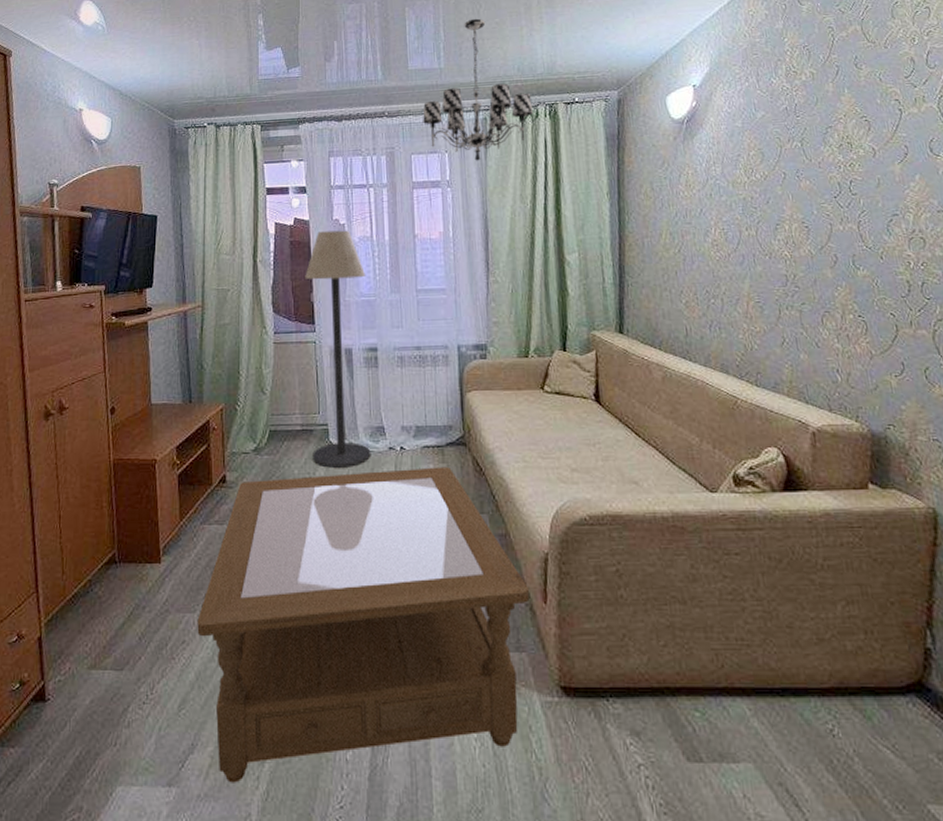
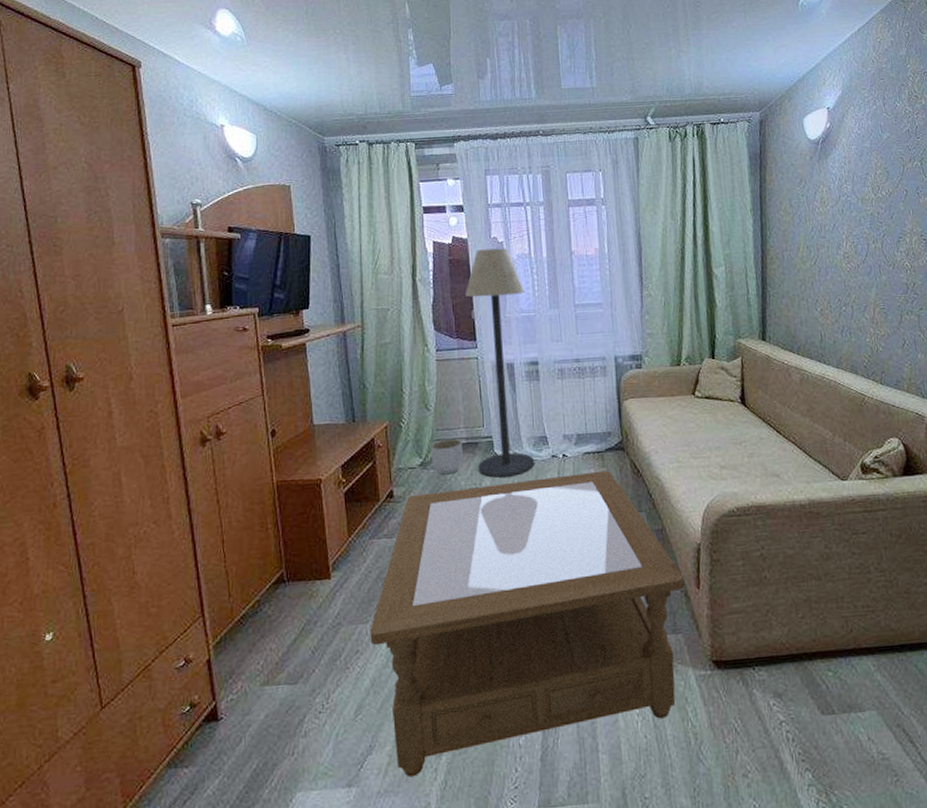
planter: none [264,424,297,462] -> present [430,438,463,475]
chandelier: present [423,18,533,161] -> none [576,38,682,179]

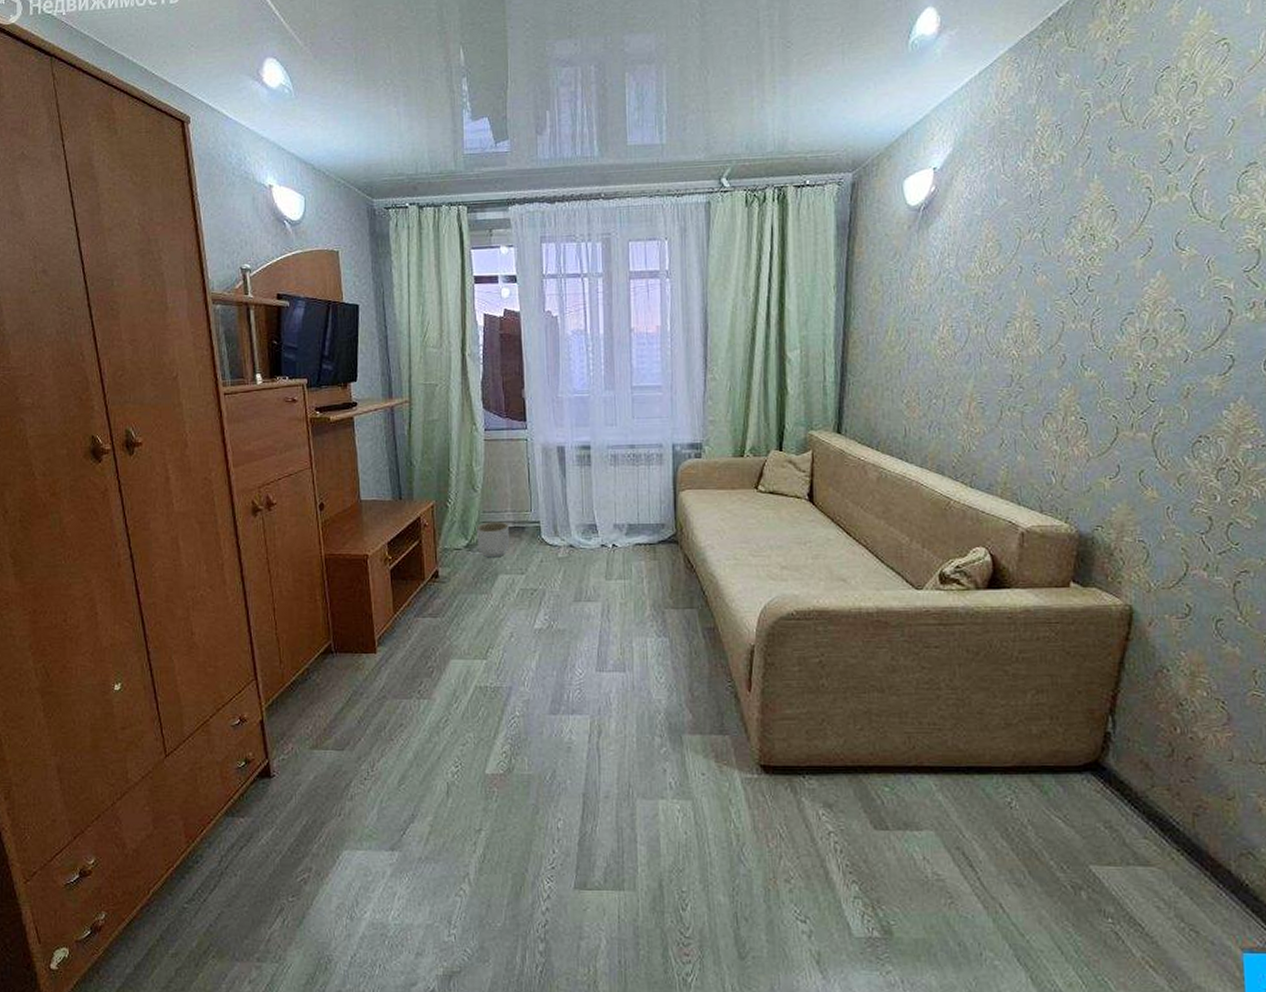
coffee table: present [370,470,684,778] -> none [414,563,735,848]
floor lamp: present [465,248,535,478] -> none [516,323,583,564]

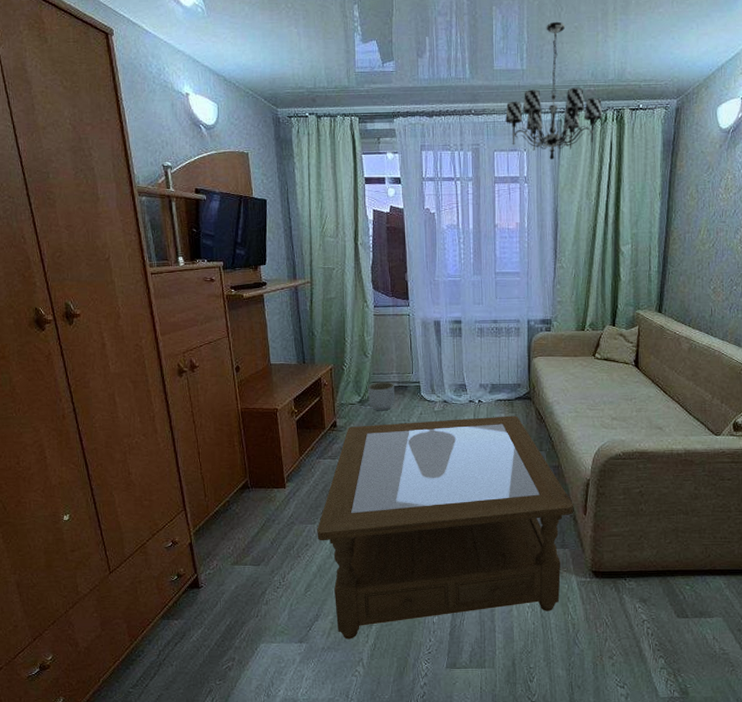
coffee table: none [414,563,735,848] -> present [317,415,574,640]
chandelier: none [642,86,760,249] -> present [505,21,602,160]

